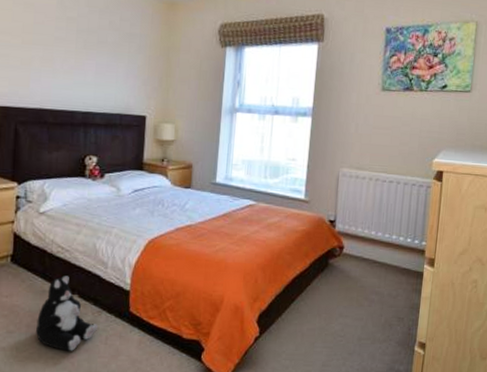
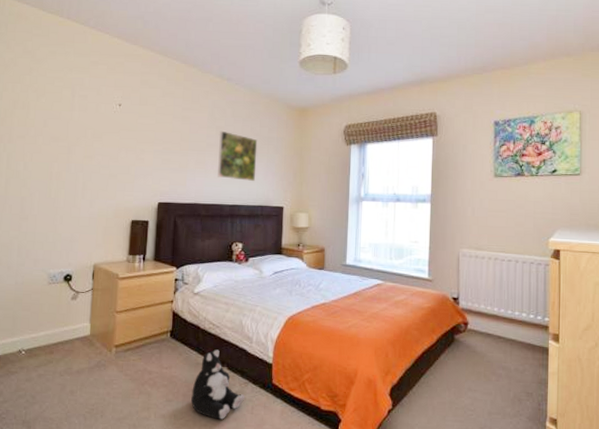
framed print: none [68,22,117,85] -> present [217,130,258,181]

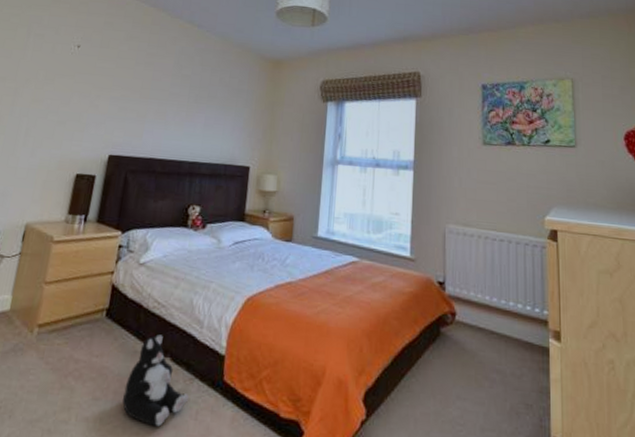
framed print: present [217,130,258,181] -> none [178,79,226,136]

